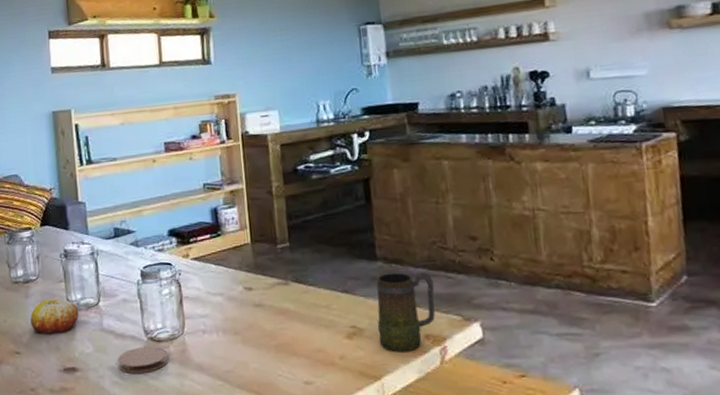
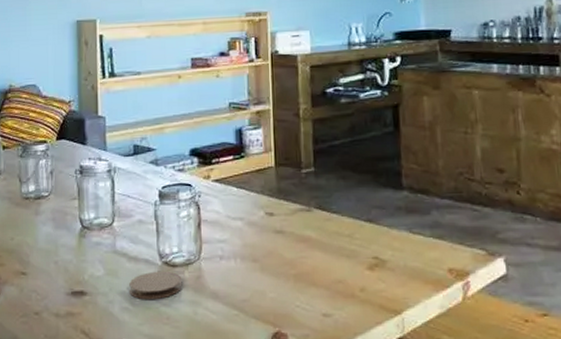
fruit: present [30,298,79,334] -> none [39,216,91,255]
mug: present [376,272,435,352] -> none [400,203,460,286]

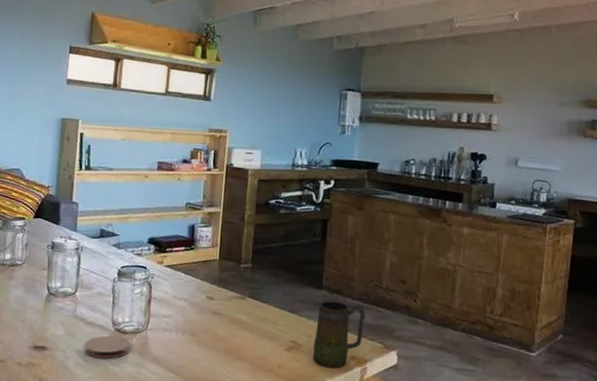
mug: none [400,203,460,286] -> present [312,301,366,368]

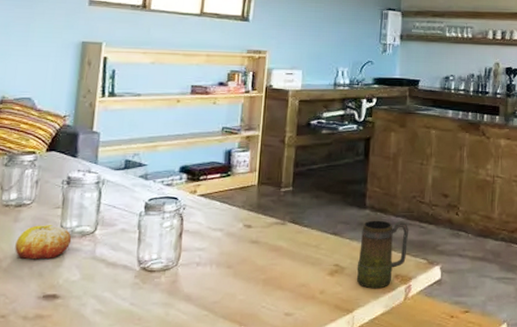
fruit: none [10,283,56,315] -> present [15,224,72,260]
coaster: present [84,335,130,359] -> none [104,276,158,303]

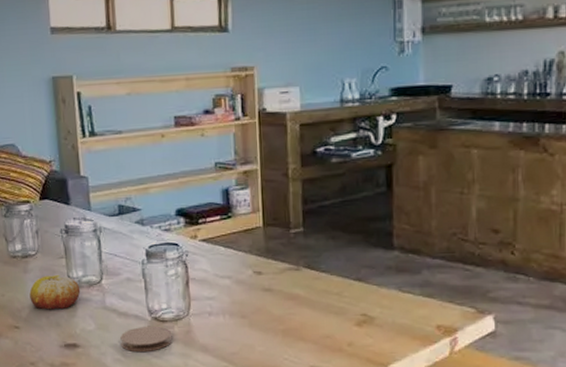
coaster: none [104,276,158,303] -> present [120,326,173,353]
mug: present [356,220,409,289] -> none [388,263,451,341]

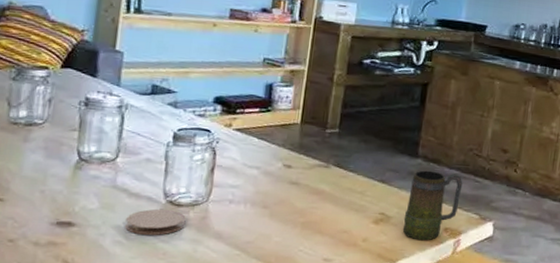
fruit: present [29,274,81,310] -> none [24,147,90,184]
mug: none [388,263,451,341] -> present [402,170,463,241]

